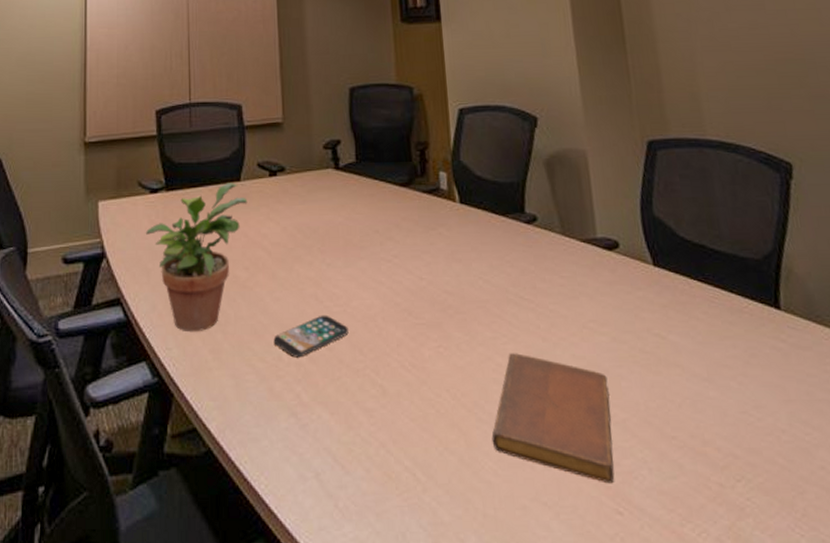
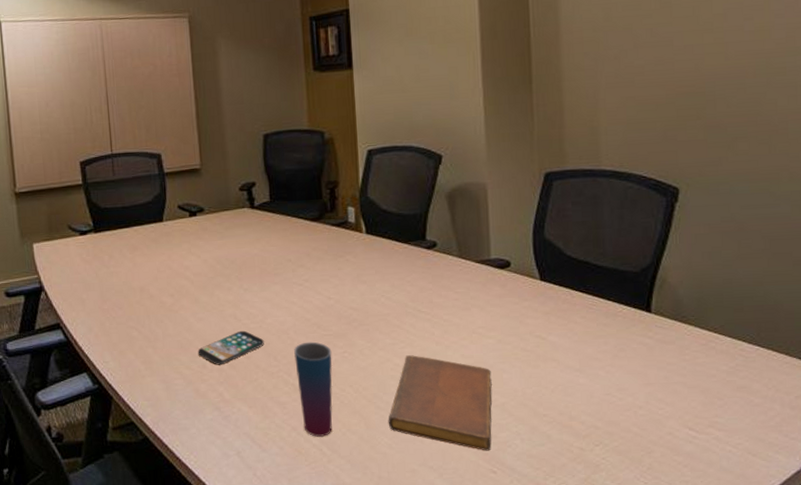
potted plant: present [145,183,248,333] -> none [78,223,170,349]
cup: none [382,332,427,456] -> present [294,341,333,437]

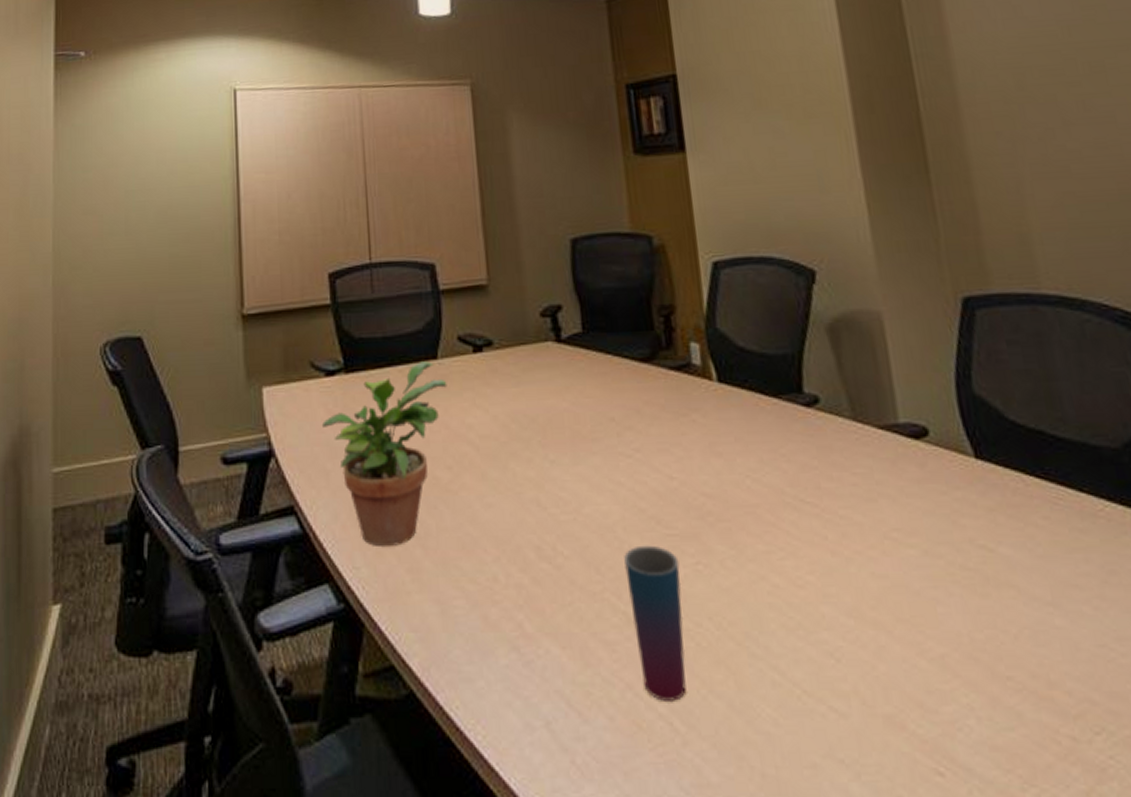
potted plant: none [78,223,170,349] -> present [321,361,447,548]
smartphone: present [198,330,264,365] -> none [486,524,581,578]
notebook: present [388,355,492,451] -> none [769,571,932,737]

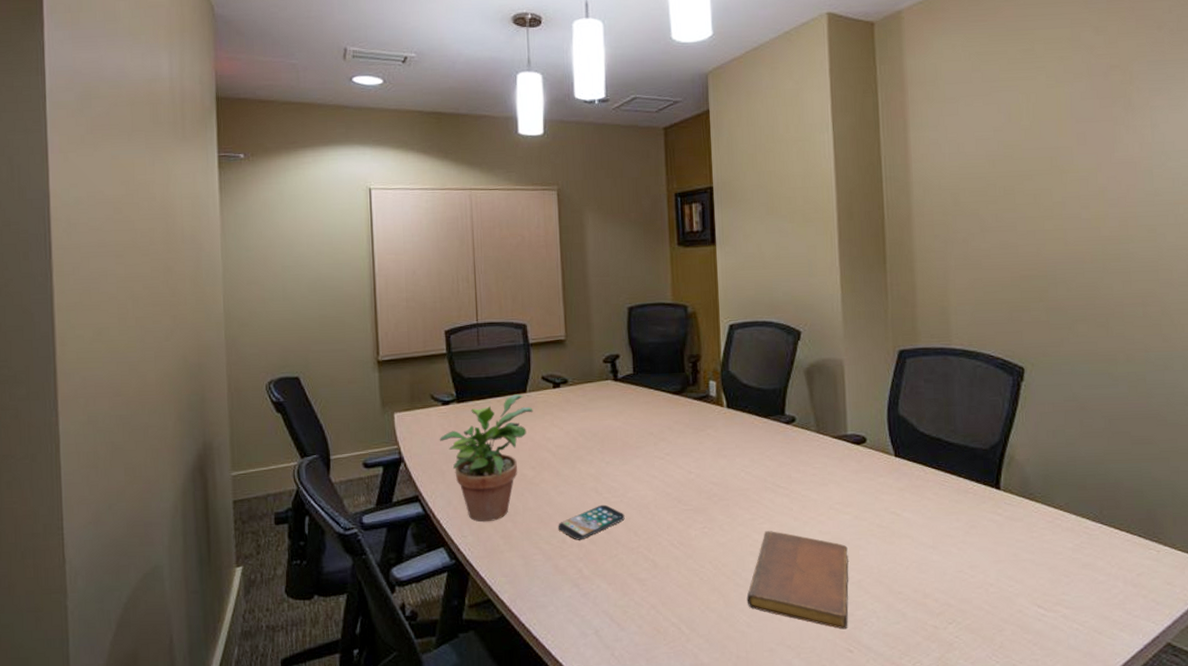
smartphone: none [486,524,581,578] -> present [558,504,625,540]
cup: present [624,545,687,701] -> none [654,516,693,615]
notebook: none [769,571,932,737] -> present [746,531,849,630]

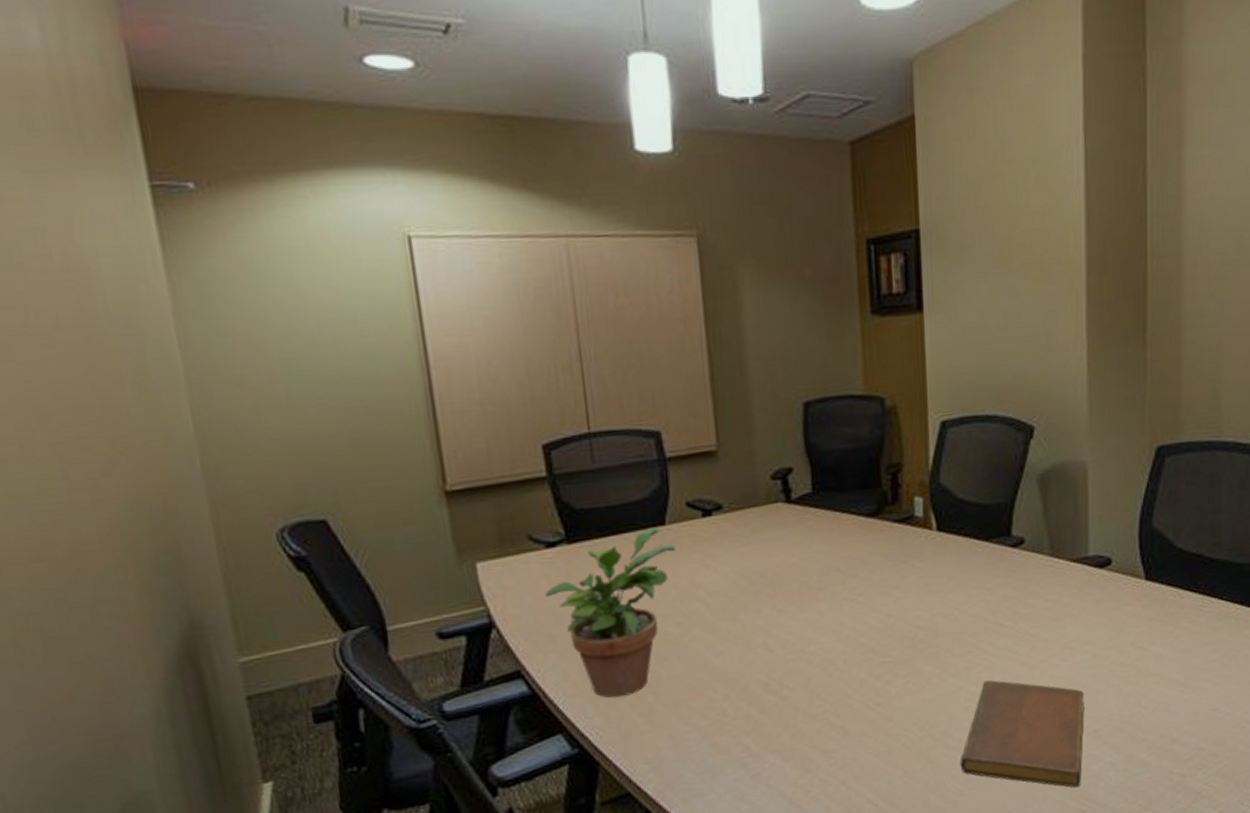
smartphone: present [558,504,625,540] -> none [716,663,805,711]

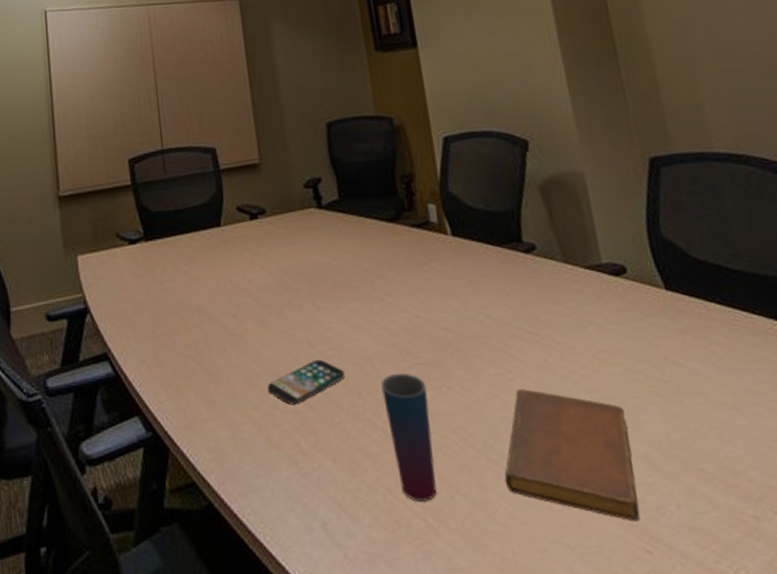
potted plant: present [544,528,676,698] -> none [127,229,230,384]
smartphone: none [716,663,805,711] -> present [267,359,345,405]
cup: none [843,672,893,790] -> present [381,373,437,502]

